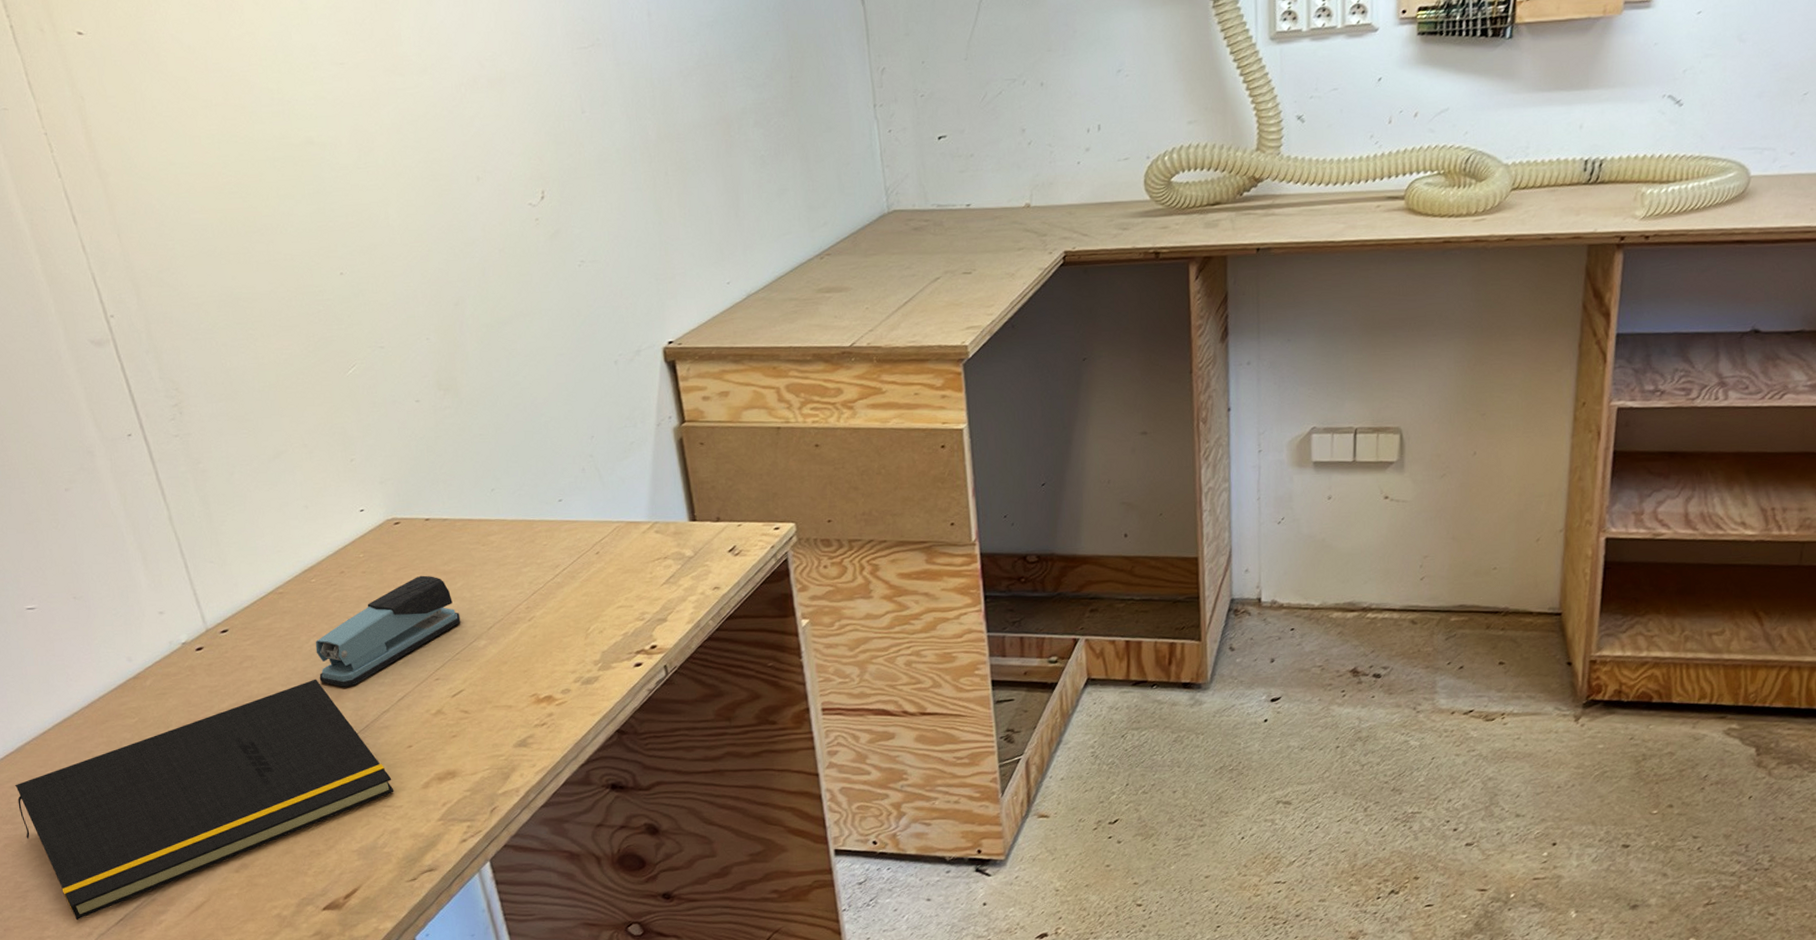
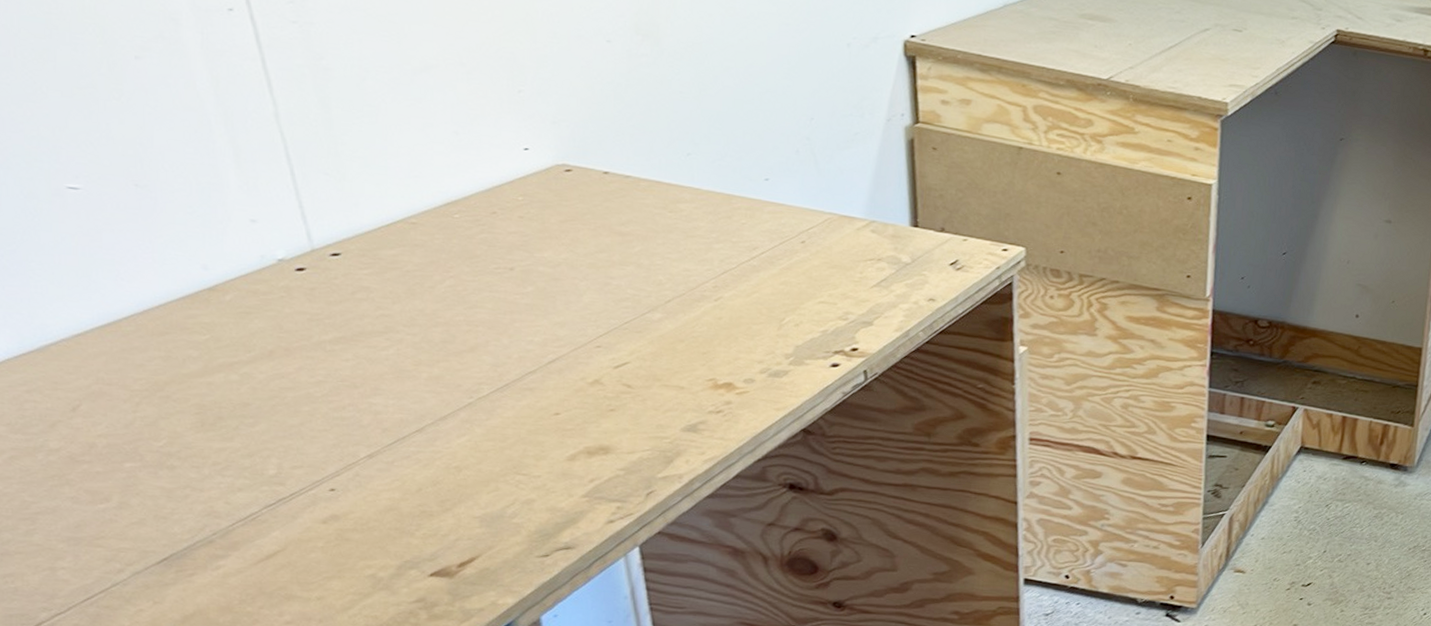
notepad: present [15,679,394,920] -> none [32,324,532,553]
stapler: present [315,575,461,687] -> none [451,232,634,339]

